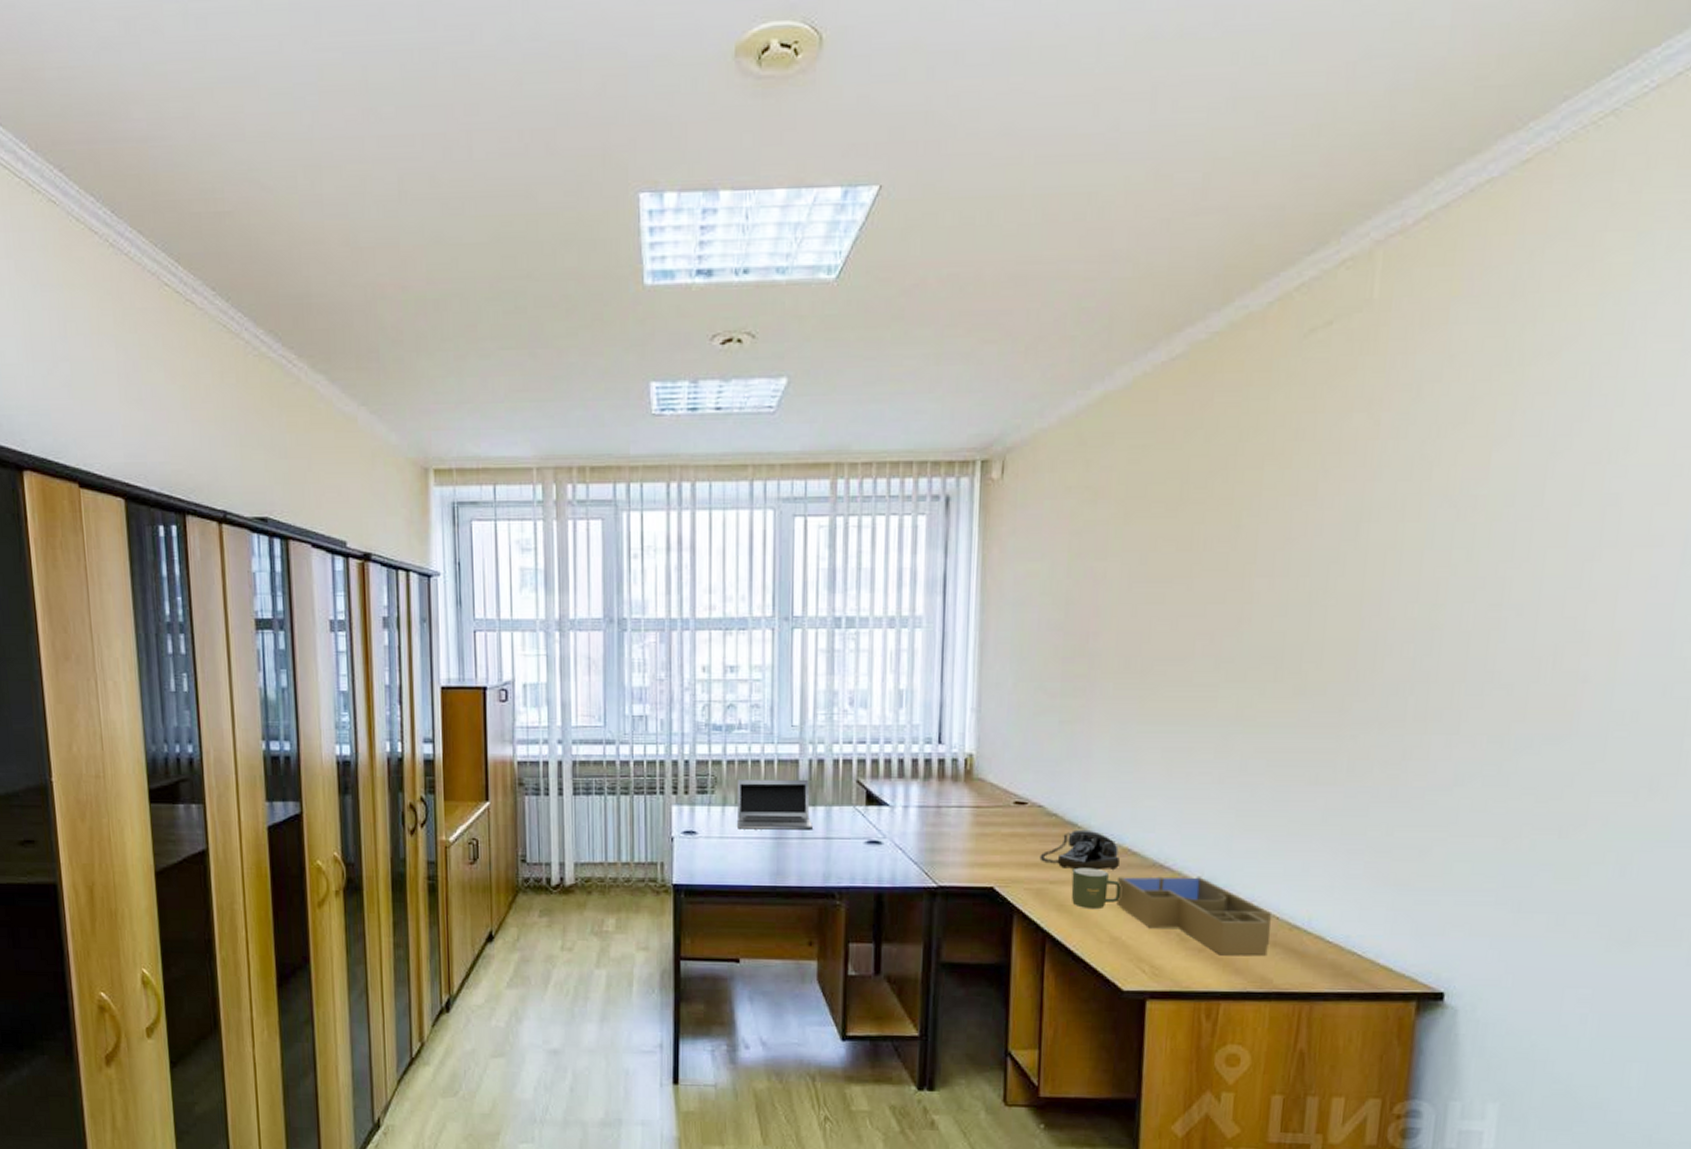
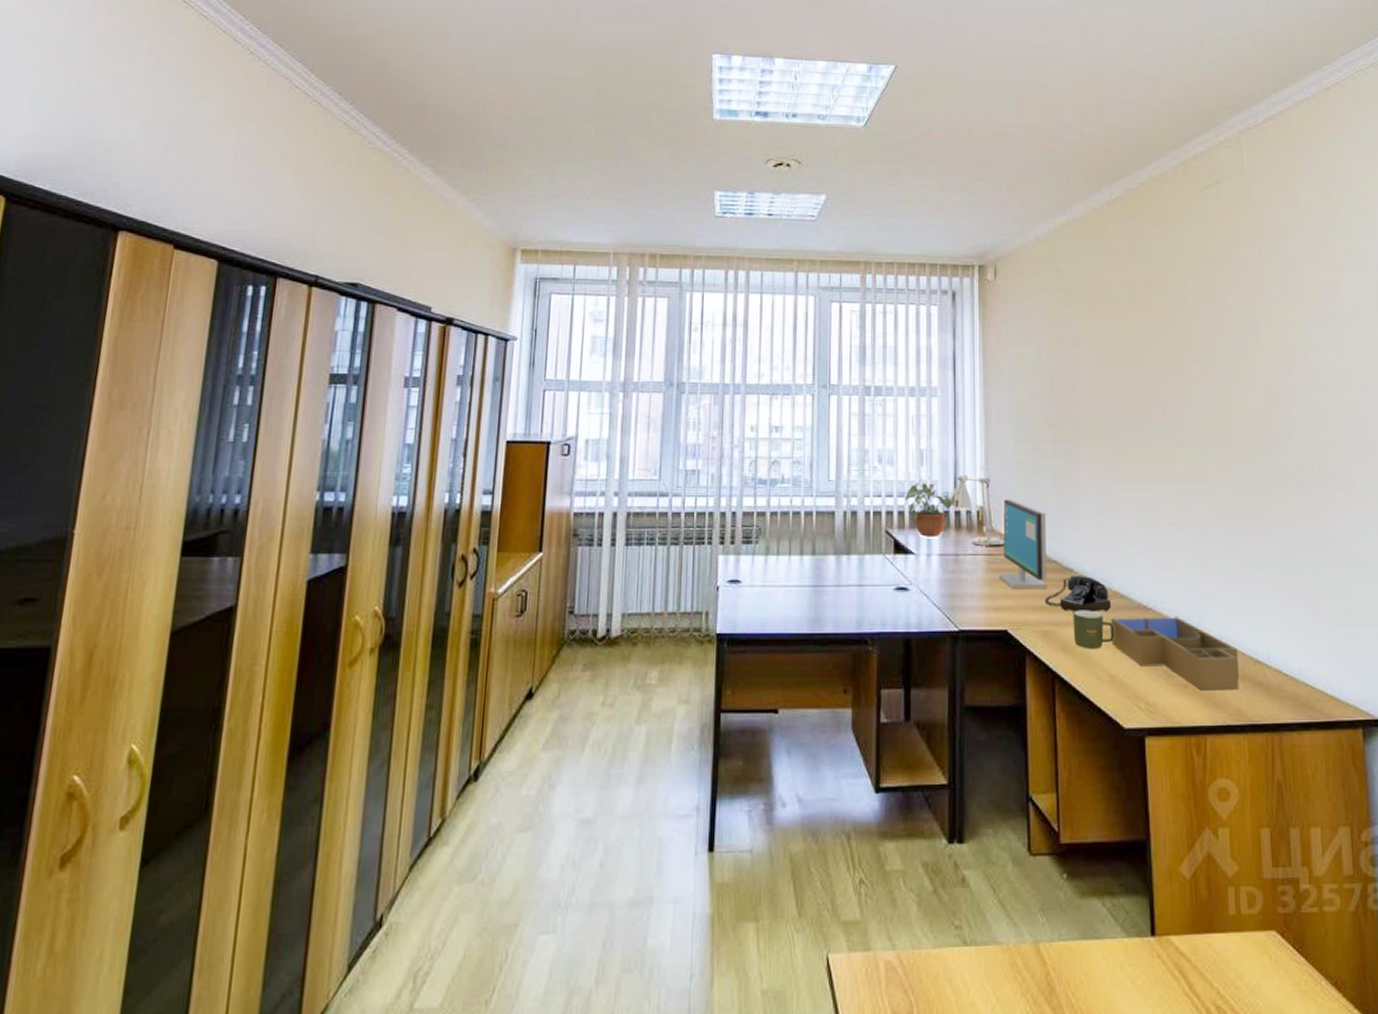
laptop: present [736,778,813,830] -> none [779,529,847,578]
potted plant: none [877,721,937,788] -> present [902,477,953,537]
desk lamp: none [932,718,997,799] -> present [949,475,1005,547]
computer monitor: none [987,745,1048,846] -> present [999,499,1047,590]

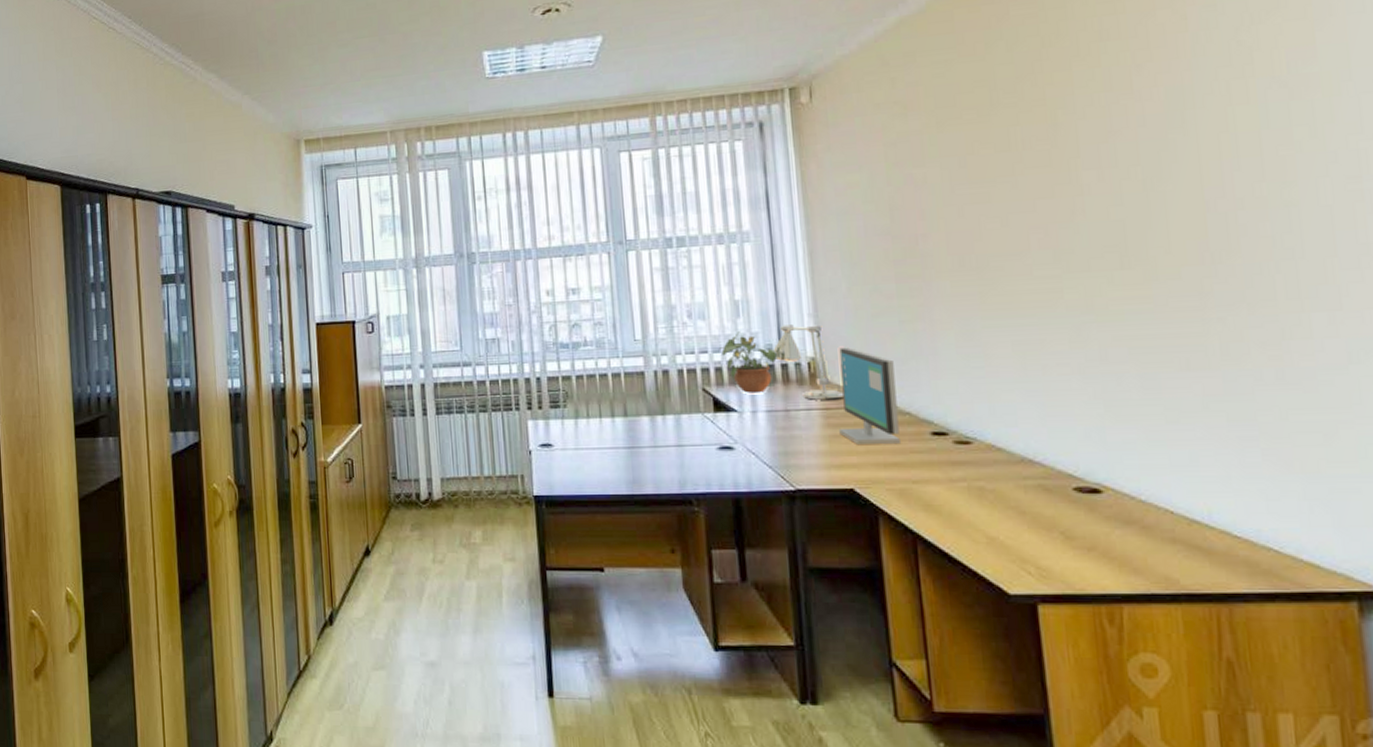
telephone: present [1044,574,1111,613] -> none [898,427,985,468]
mug: present [1073,610,1114,650] -> none [935,465,991,509]
desk organizer: present [1111,617,1239,691] -> none [985,471,1168,555]

